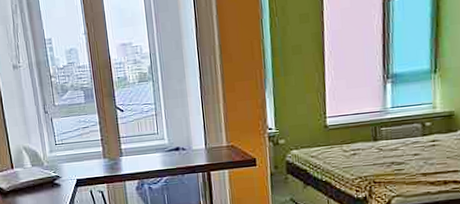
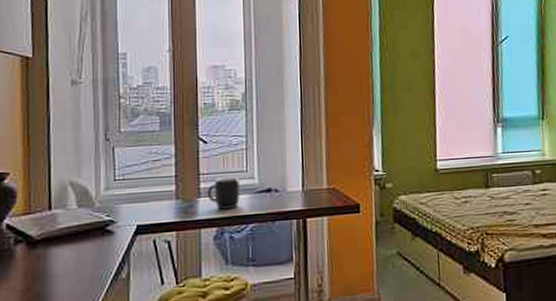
mug: none [127,138,154,166] -> present [207,176,240,210]

